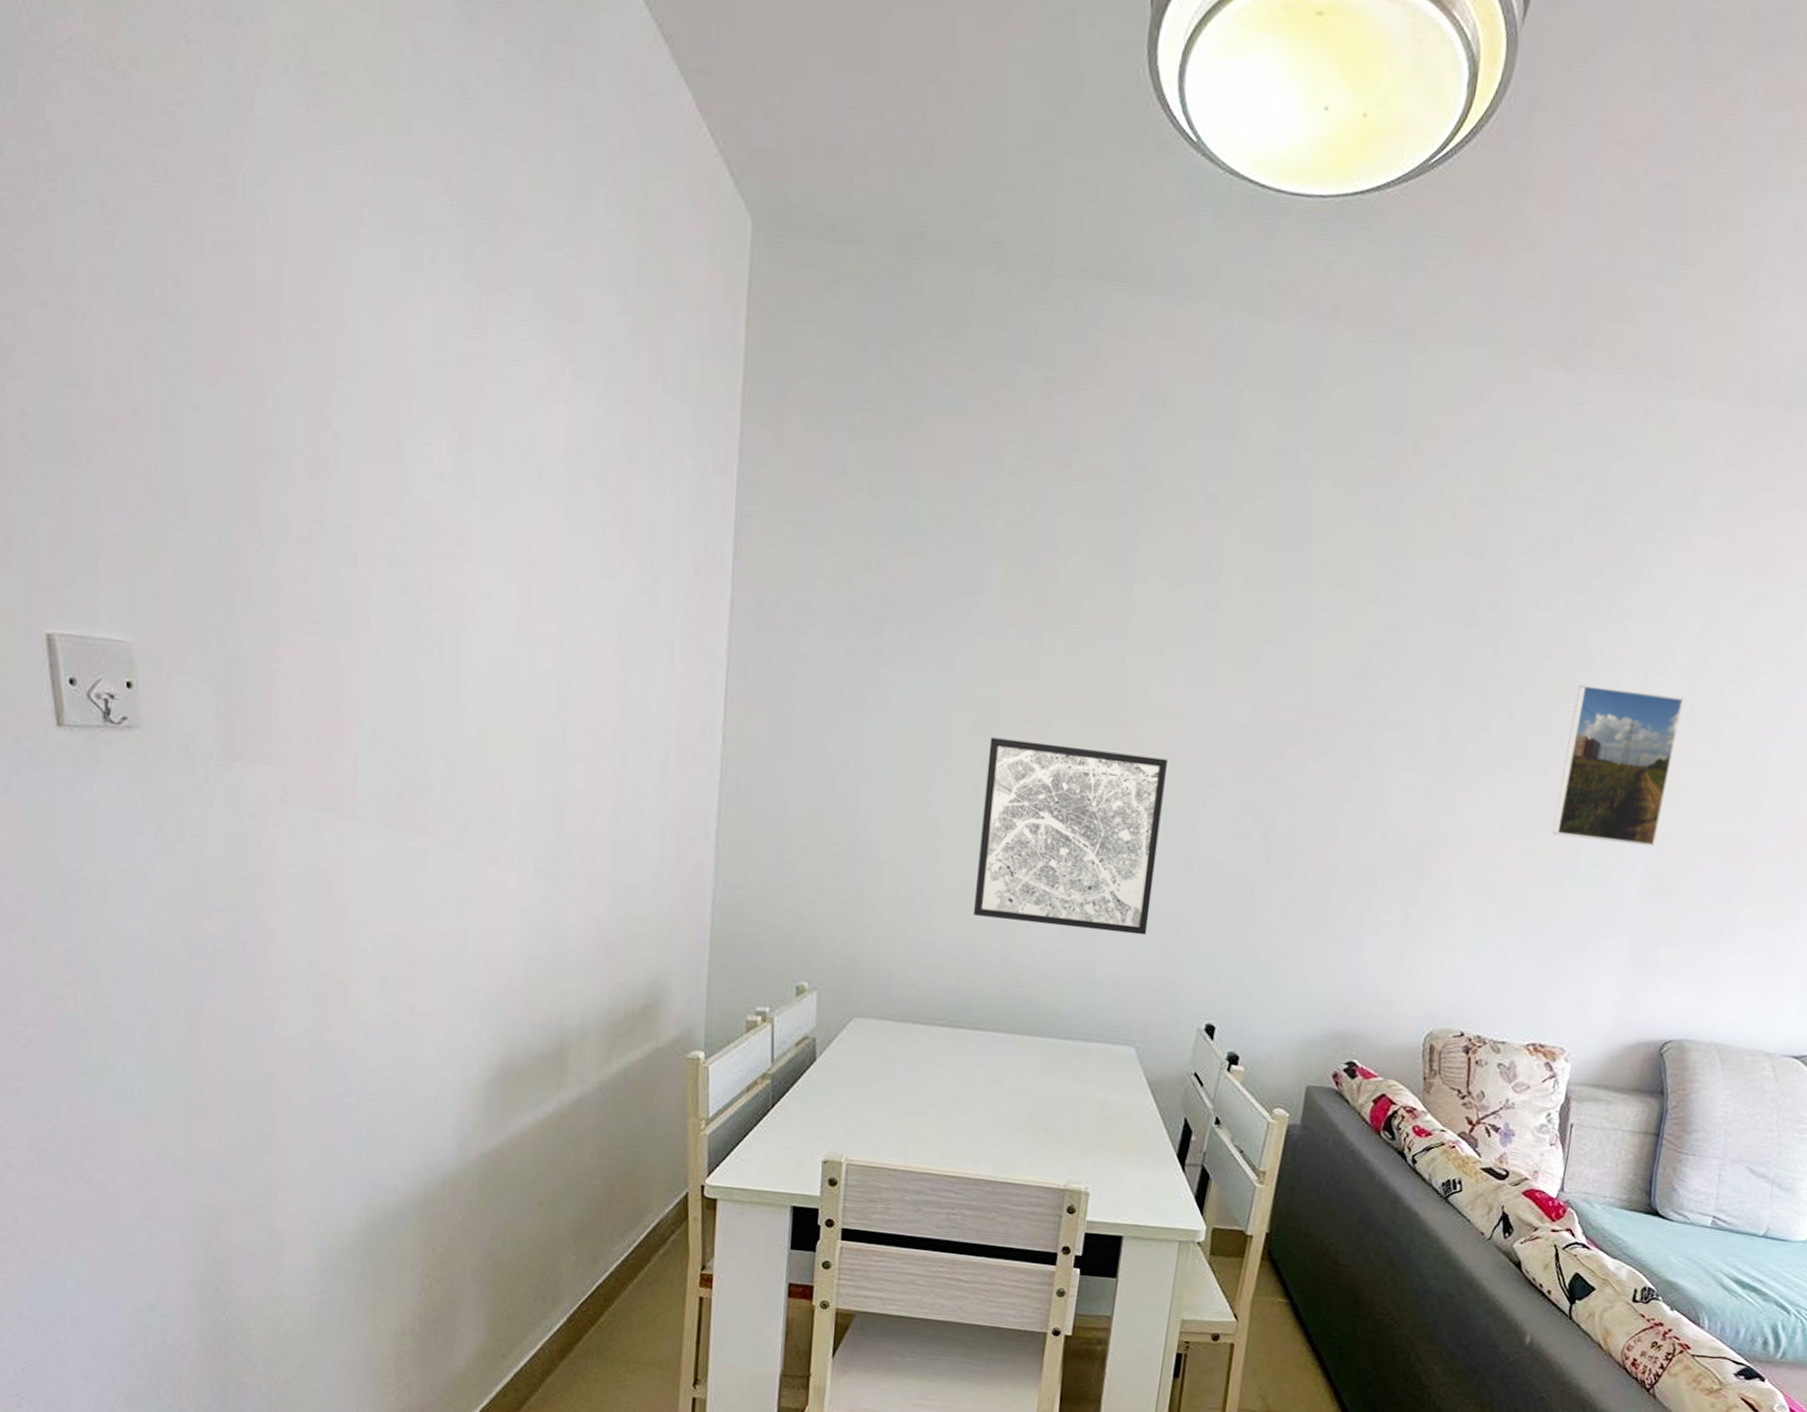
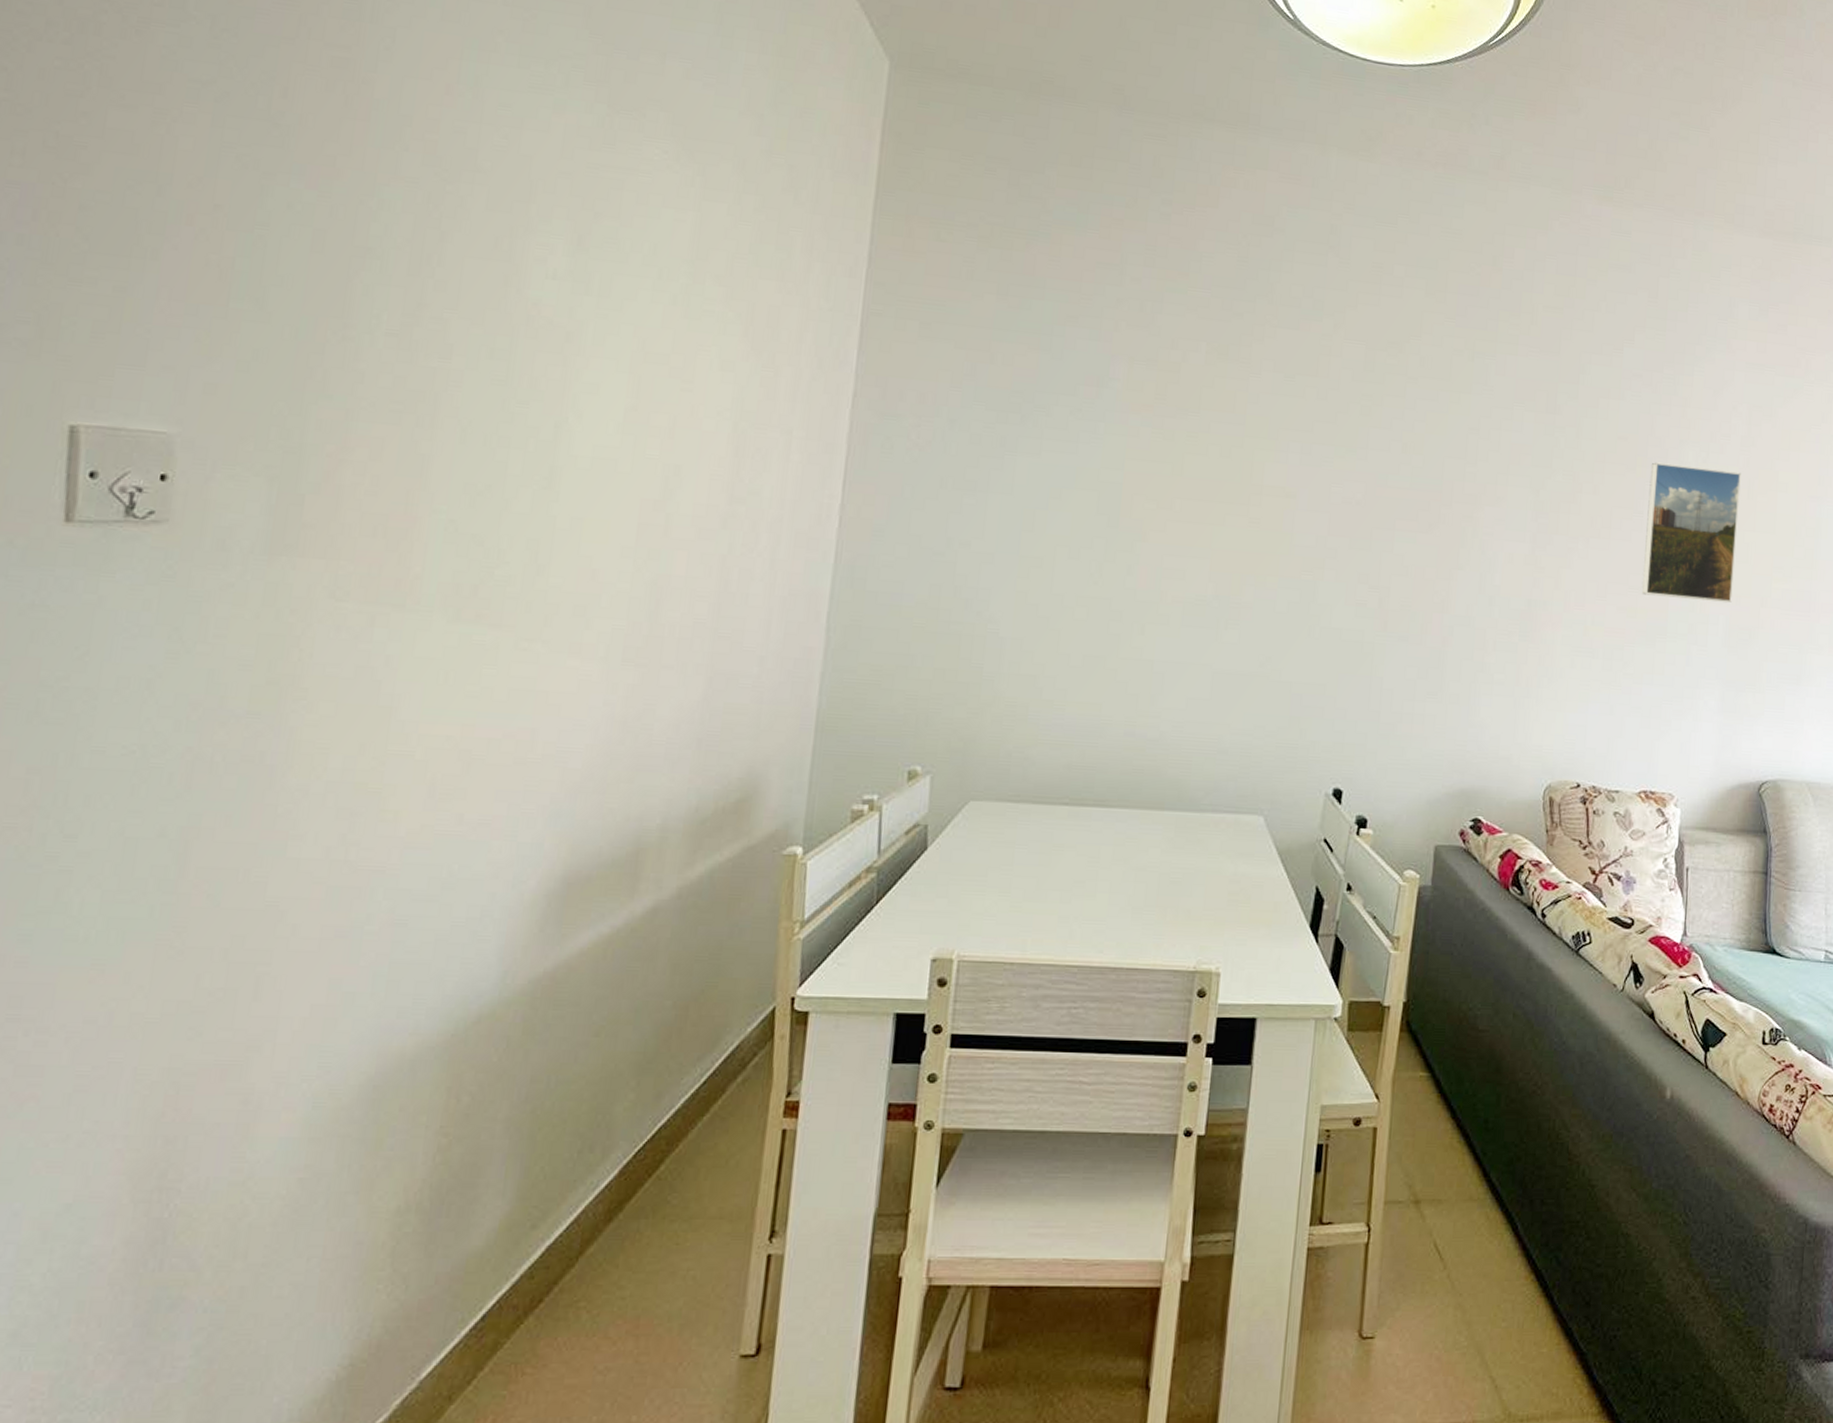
wall art: present [974,737,1167,935] -> none [1098,517,1286,703]

